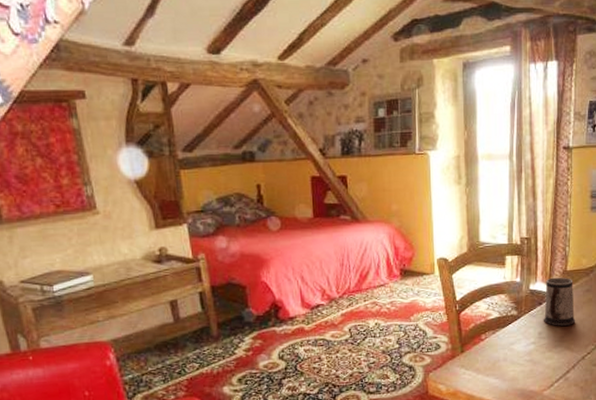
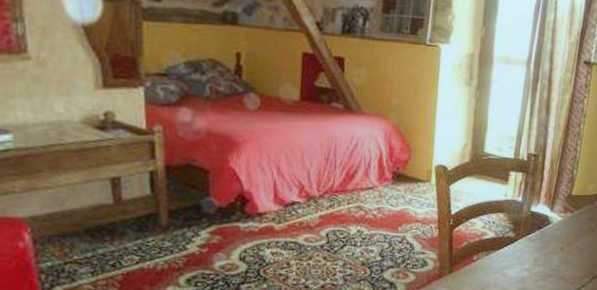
mug: present [543,277,576,326] -> none [540,201,577,254]

